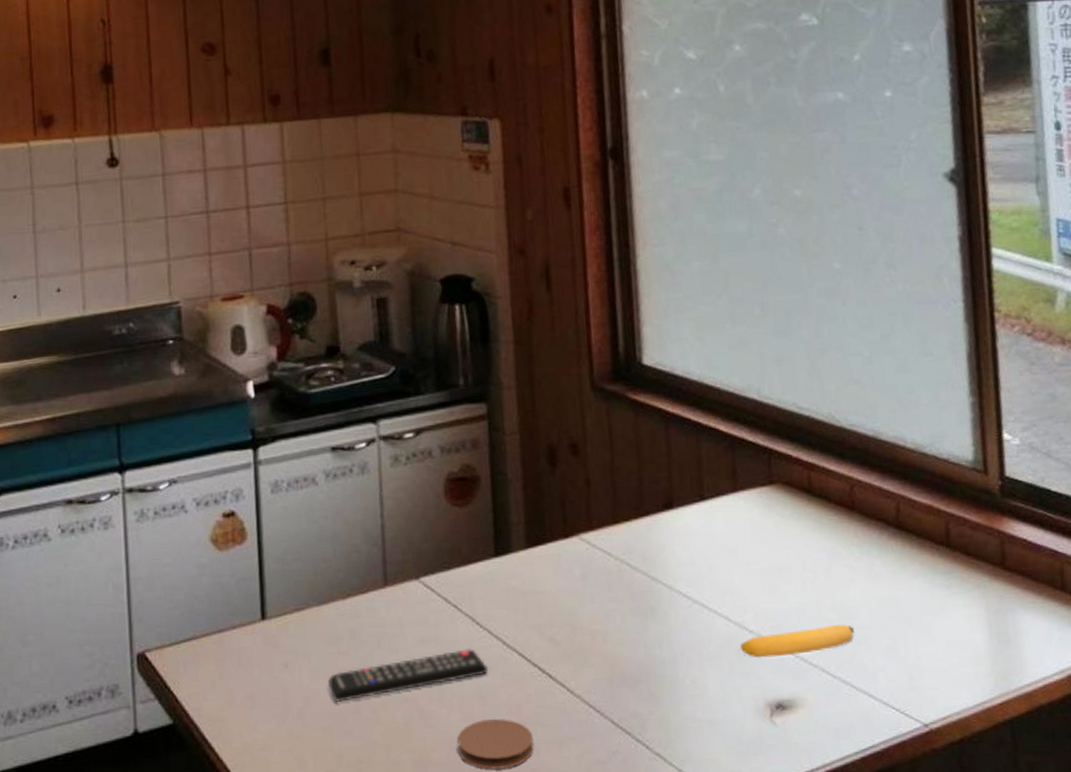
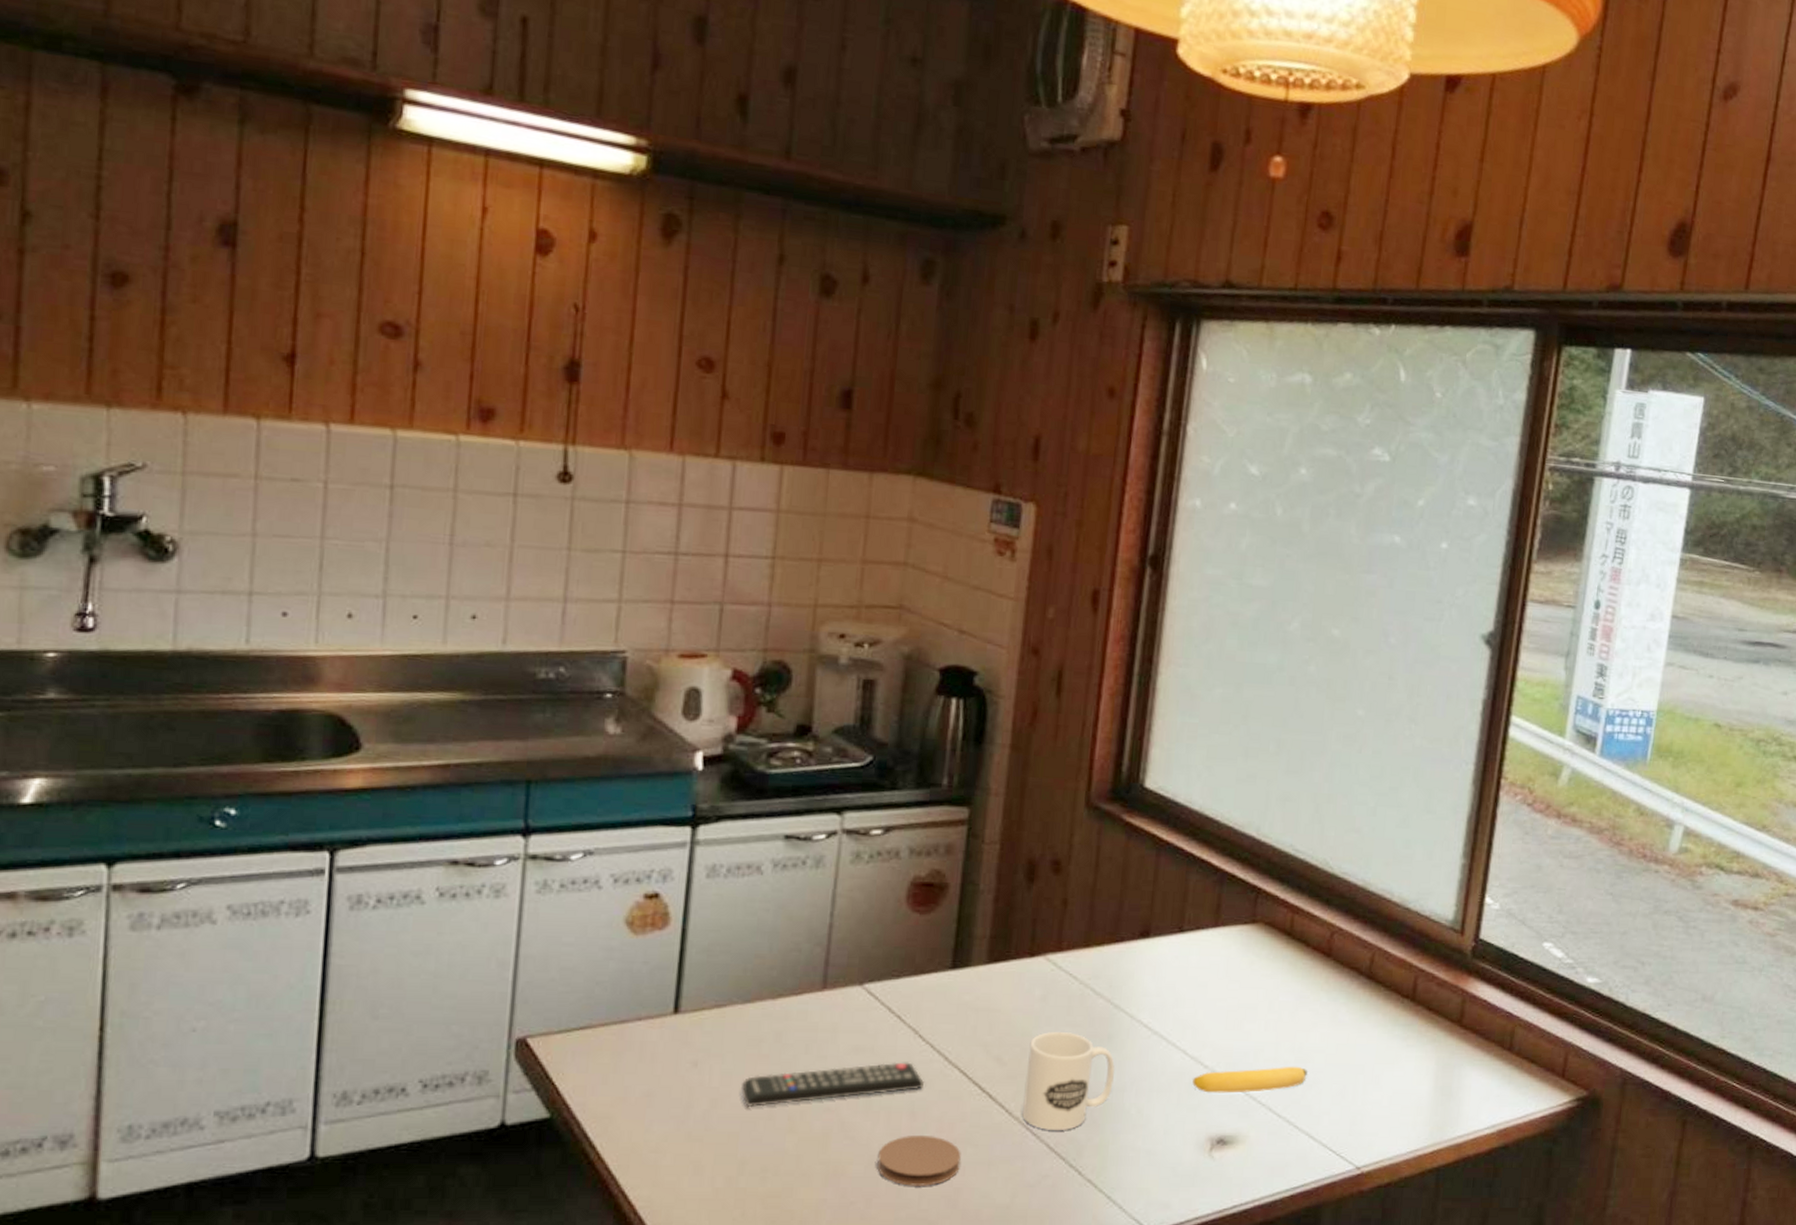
mug: none [578,607,664,706] -> present [1022,1031,1115,1130]

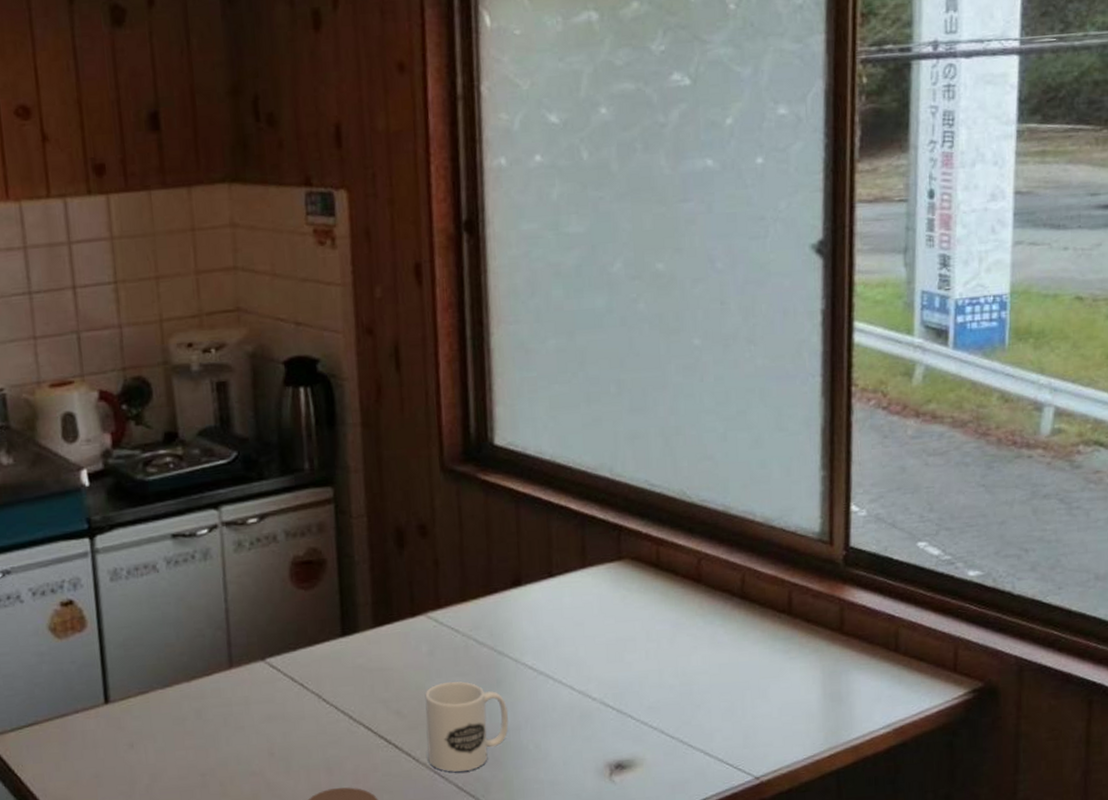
remote control: present [741,1062,924,1108] -> none [175,724,335,779]
banana: present [1192,1066,1307,1094] -> none [583,689,694,723]

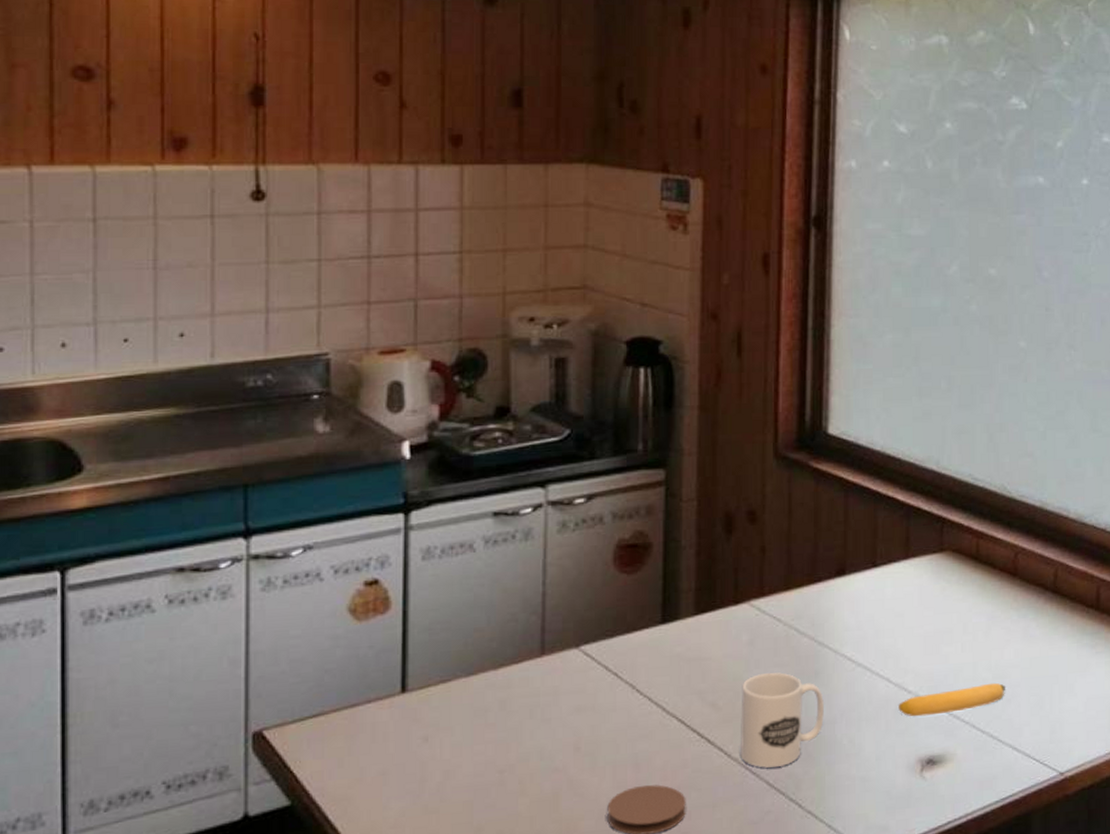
banana: none [583,689,694,723] -> present [899,682,1005,717]

